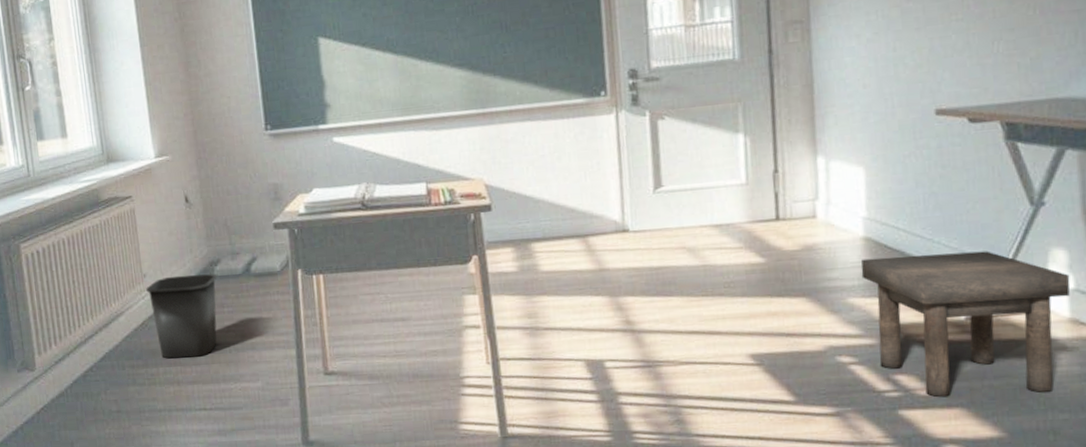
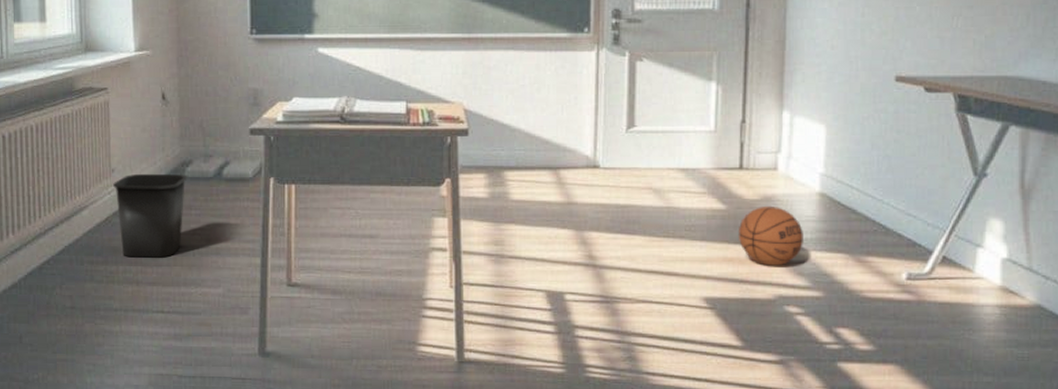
basketball: none [780,254,851,317] -> present [738,205,803,266]
stool: present [861,251,1071,398] -> none [814,214,1004,355]

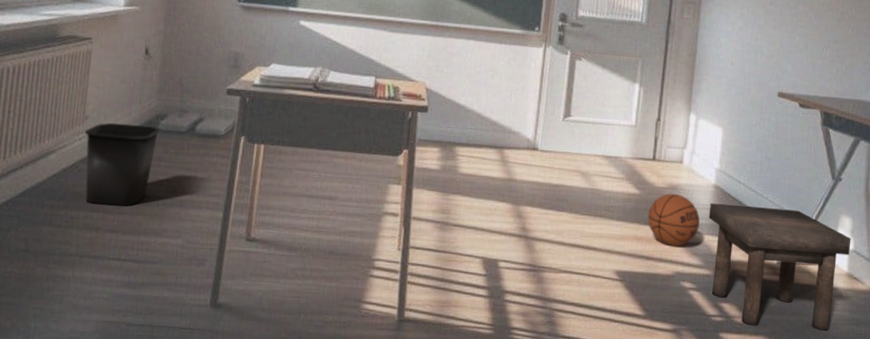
stool: none [814,214,1004,355] -> present [708,203,851,331]

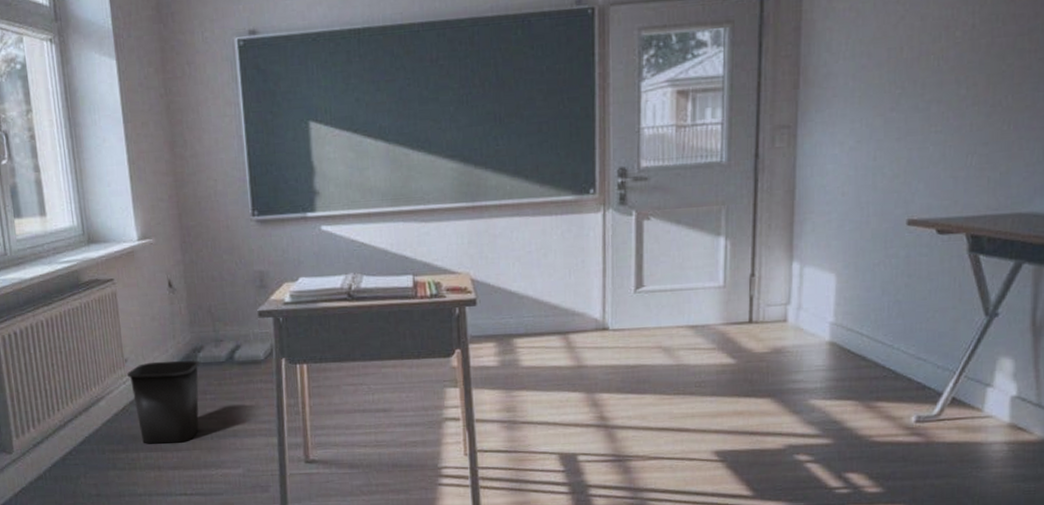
basketball: present [647,193,700,246] -> none [747,357,813,417]
stool: present [708,203,851,331] -> none [824,358,1014,495]

